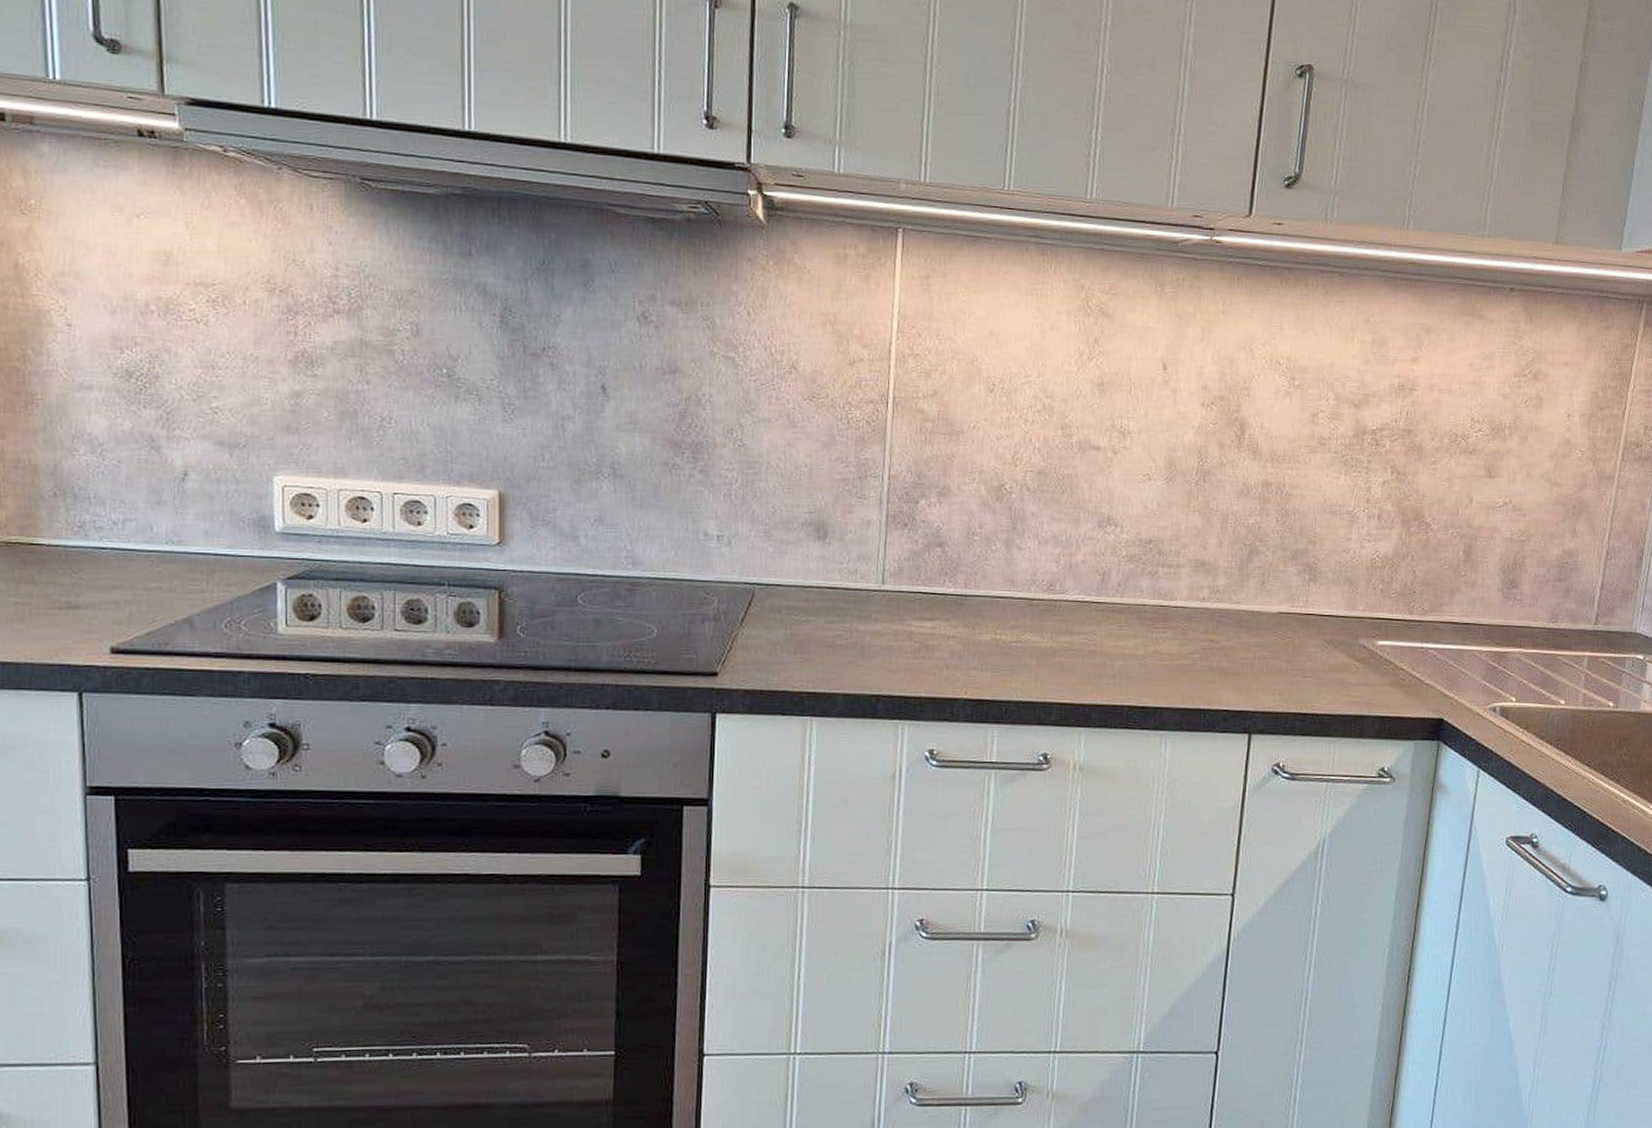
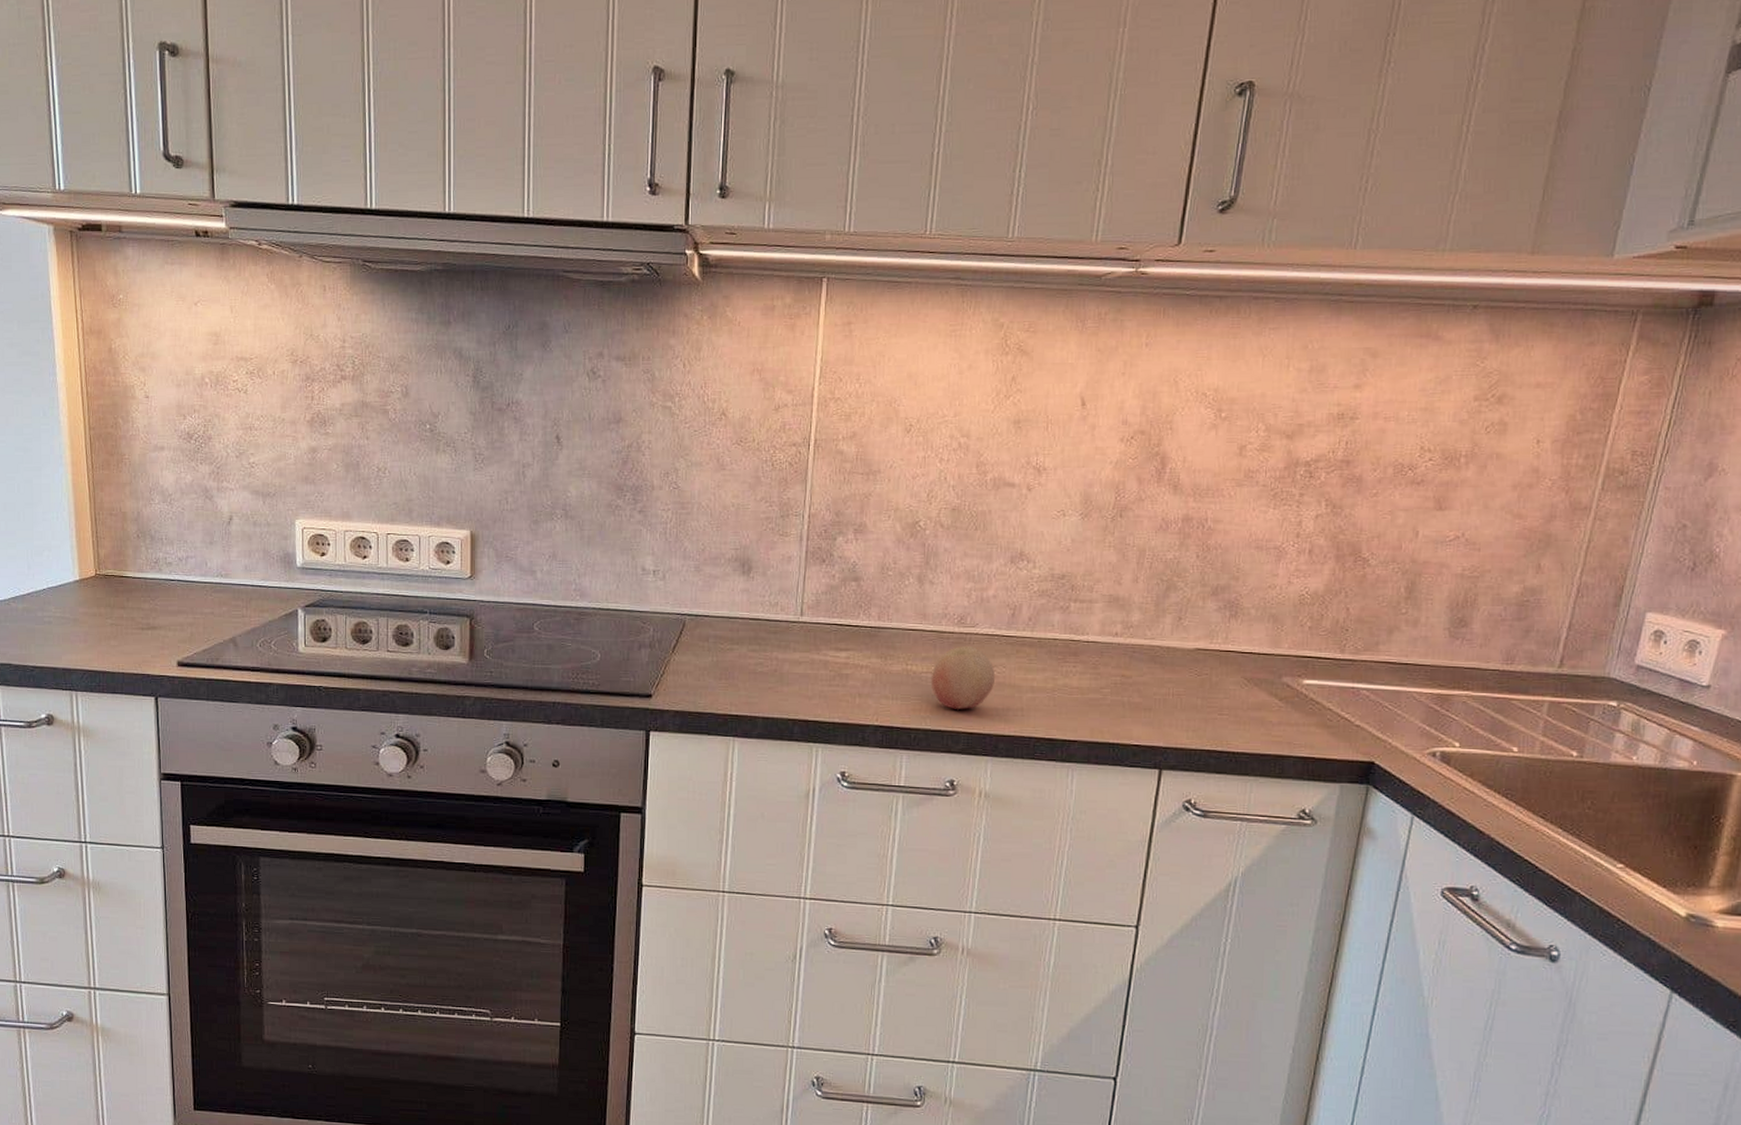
fruit: none [1021,613,1087,681] -> present [931,645,996,710]

